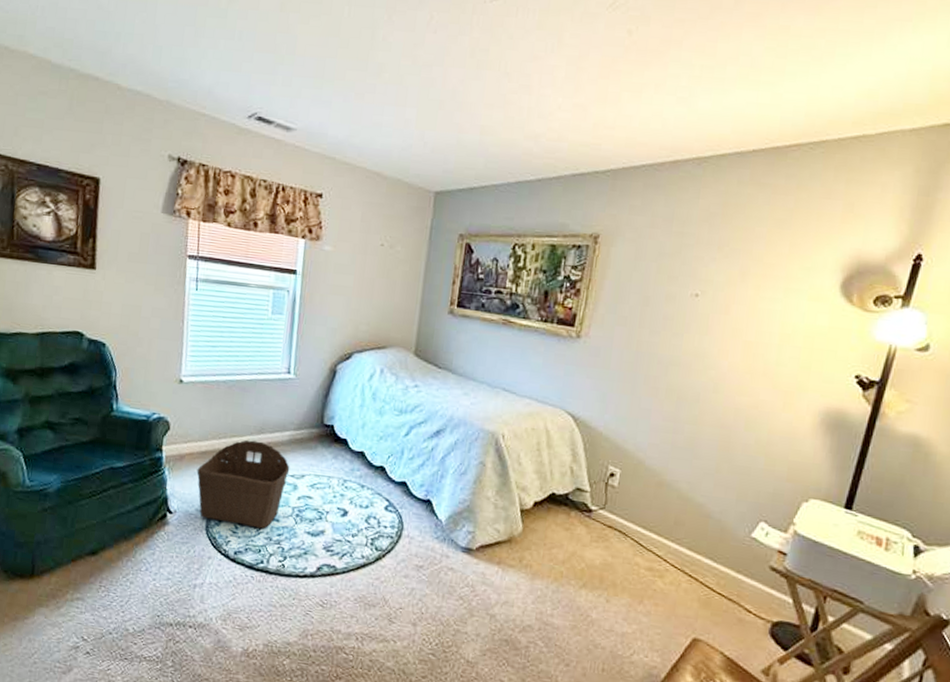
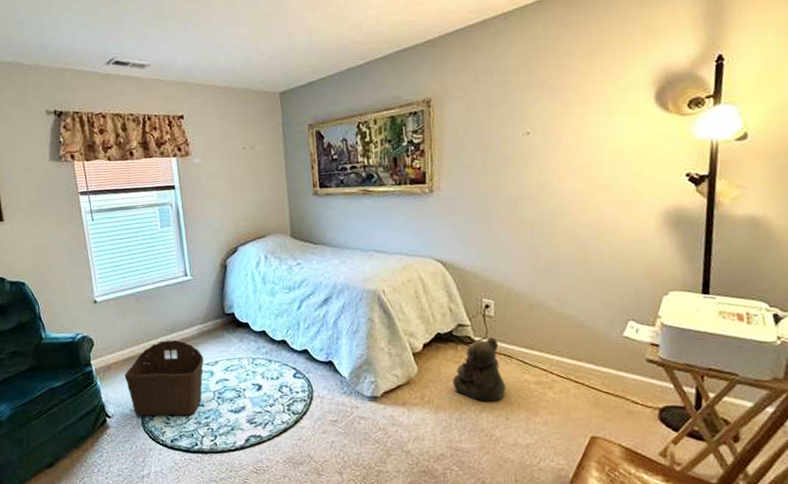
teddy bear: none [557,509,616,581] -> present [452,337,506,402]

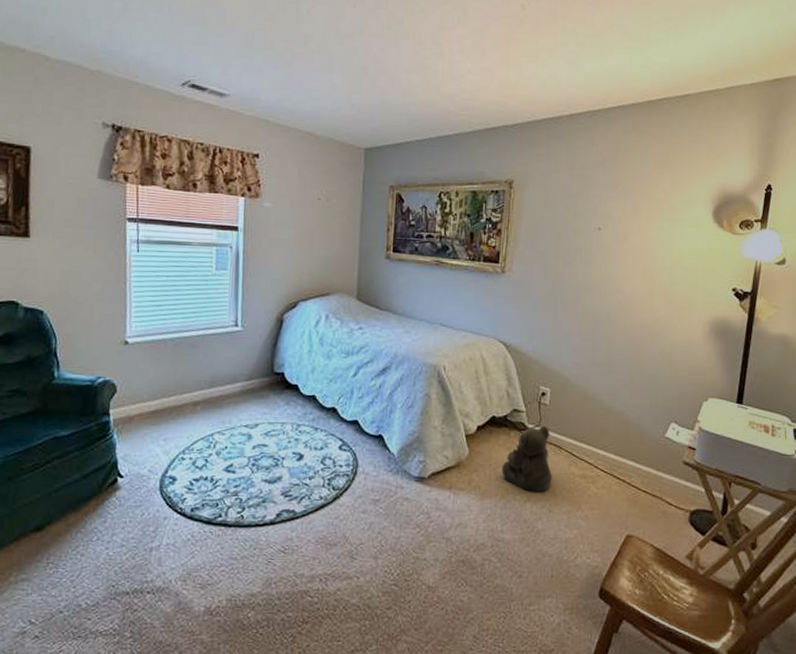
wicker basket: present [124,339,204,416] -> none [147,395,243,482]

